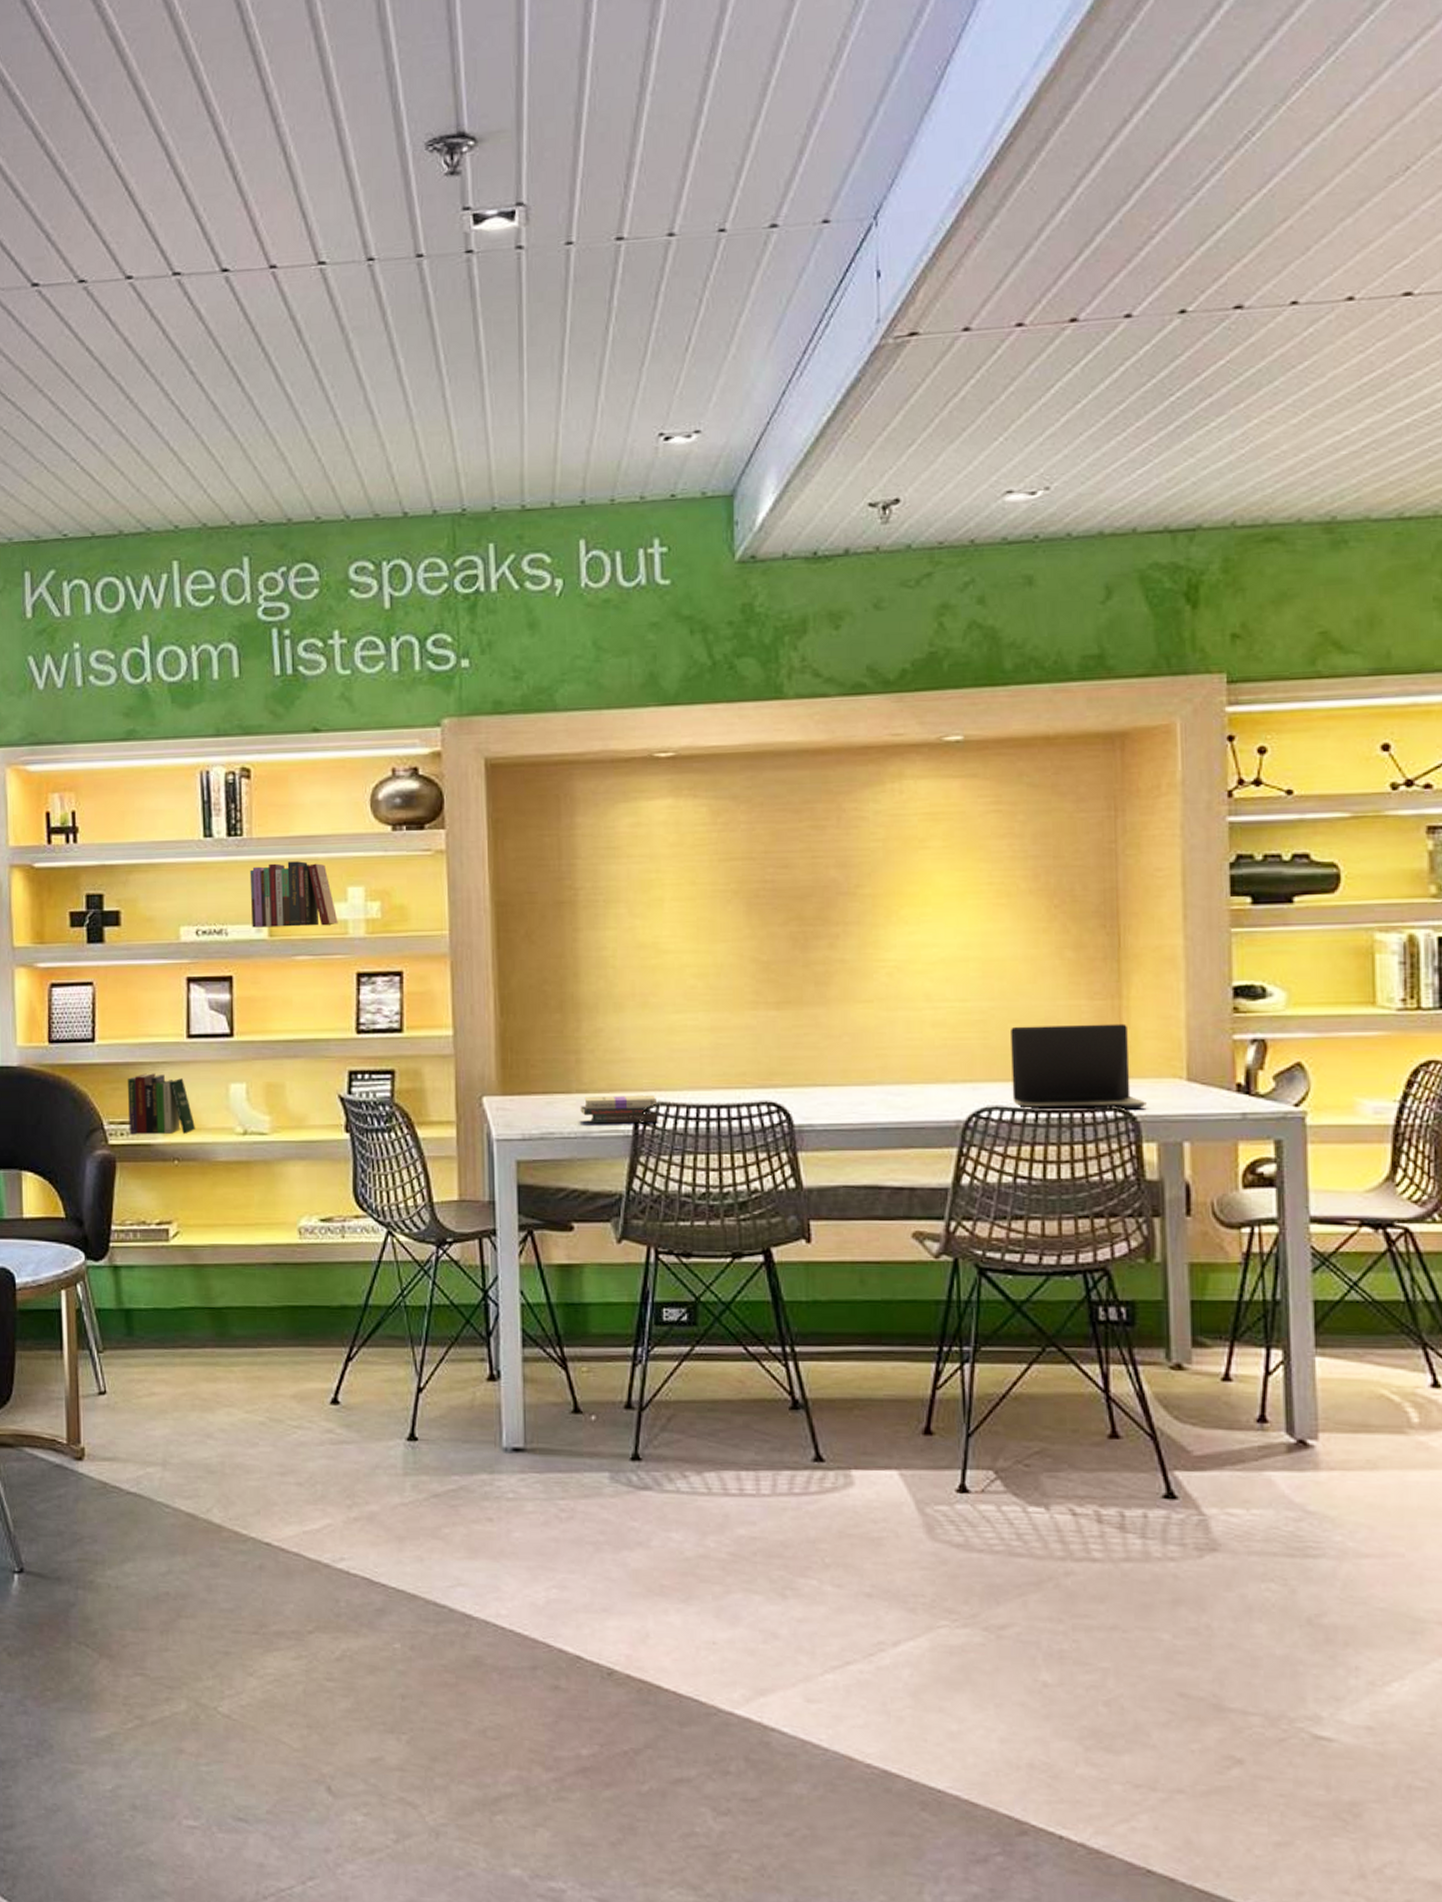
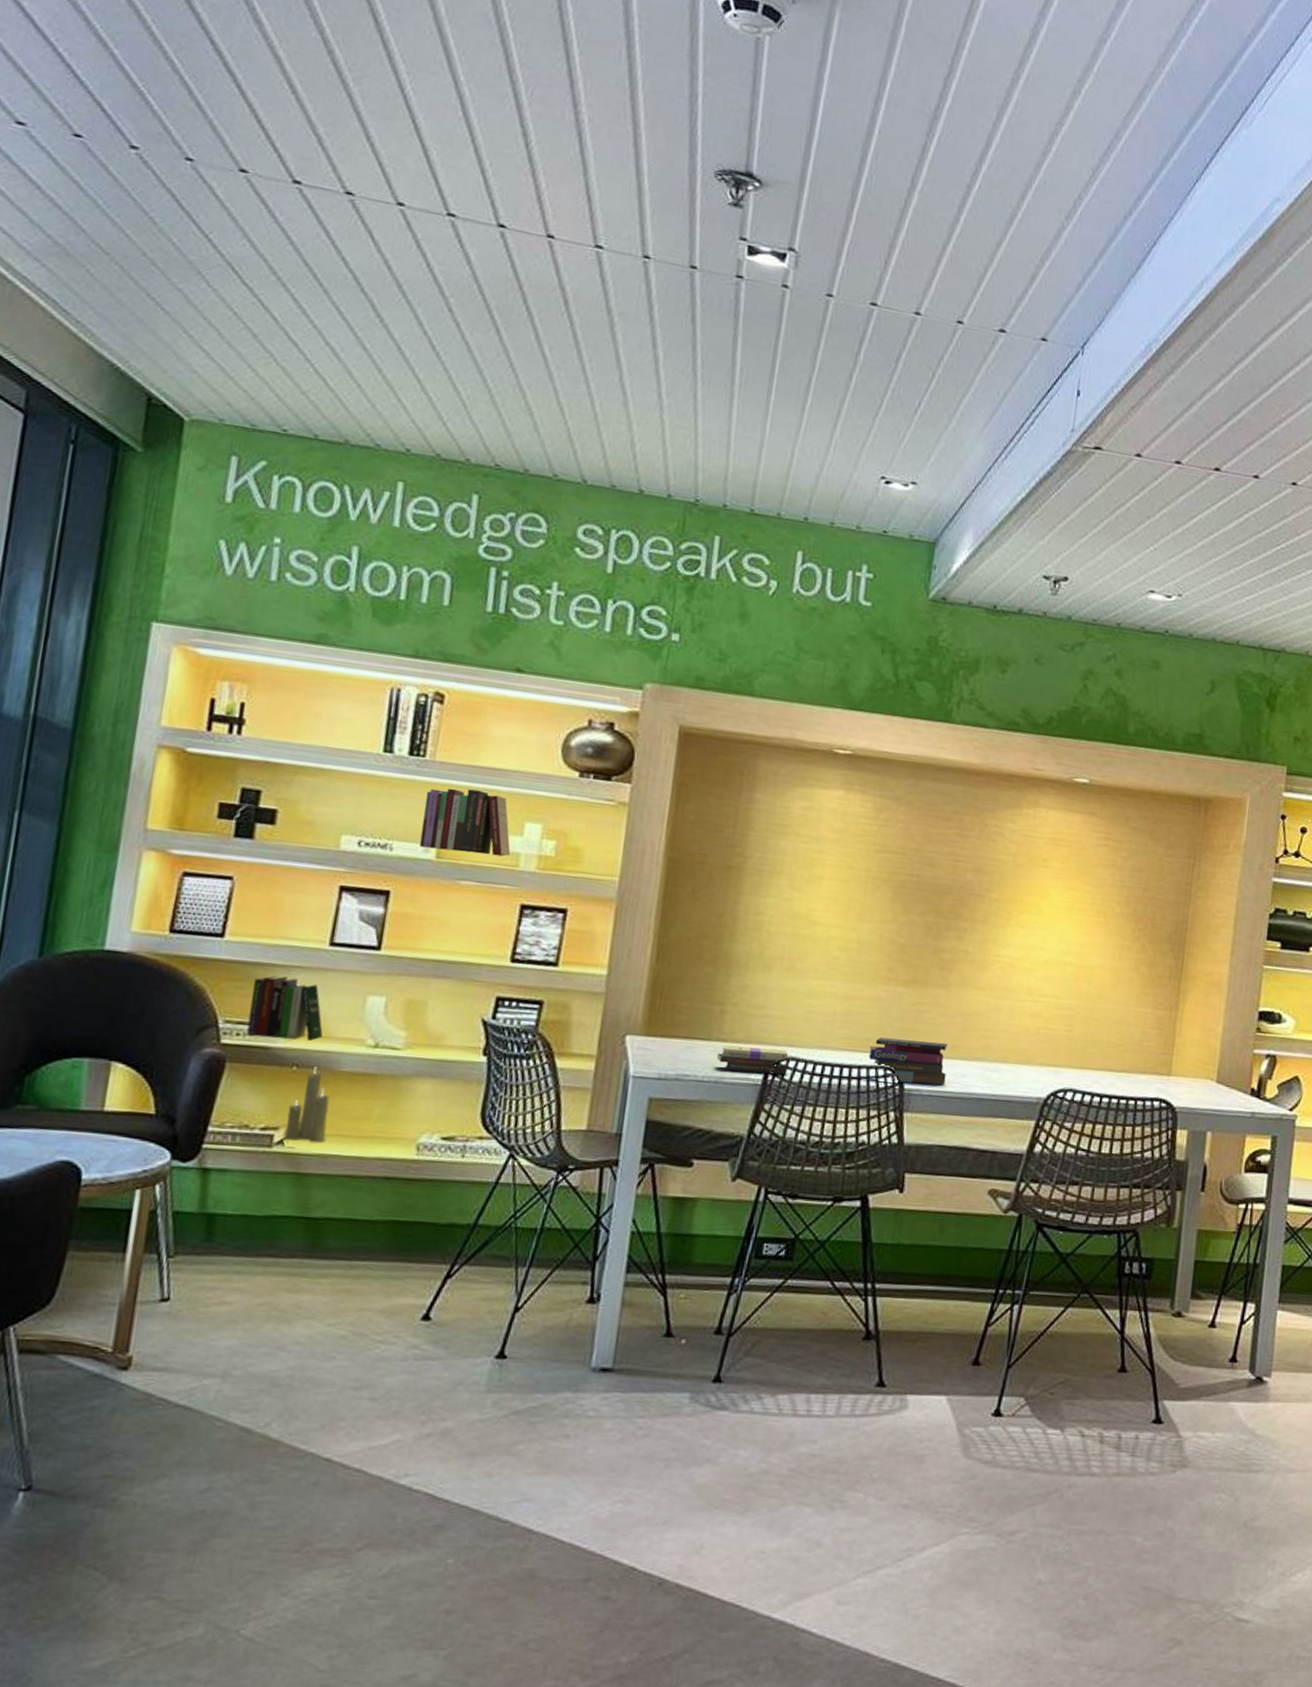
candle: none [177,1159,215,1234] -> present [283,1066,330,1144]
books: none [746,1068,841,1118] -> present [868,1037,948,1085]
laptop computer: present [1011,1023,1147,1112] -> none [1084,1024,1185,1102]

